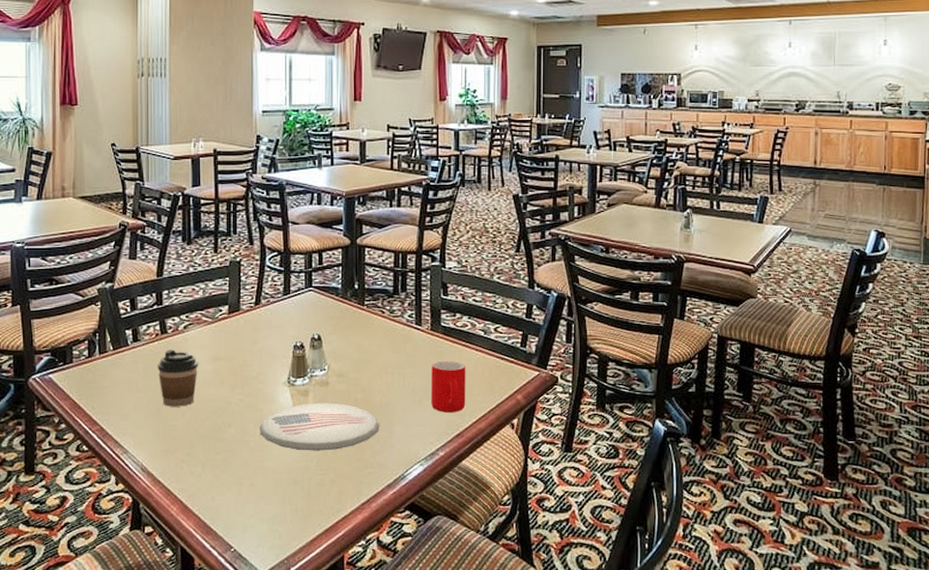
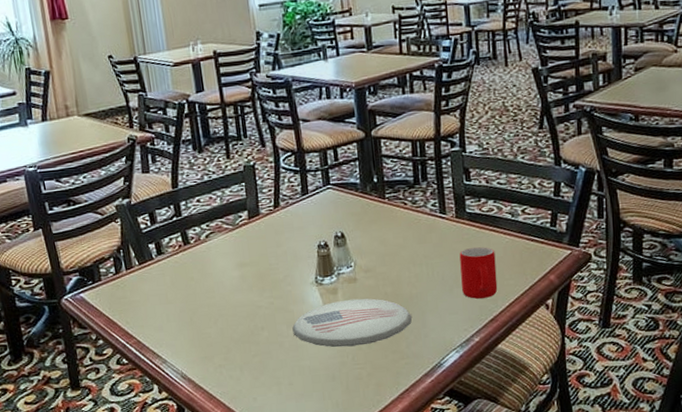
coffee cup: present [157,349,199,407] -> none [184,258,225,316]

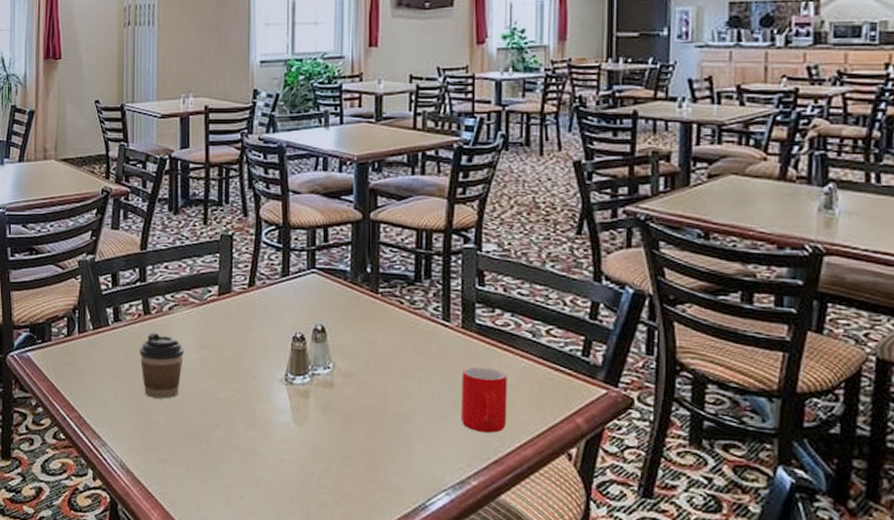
coffee cup: none [184,258,225,316] -> present [139,332,185,399]
plate: present [292,298,413,348] -> none [252,406,396,466]

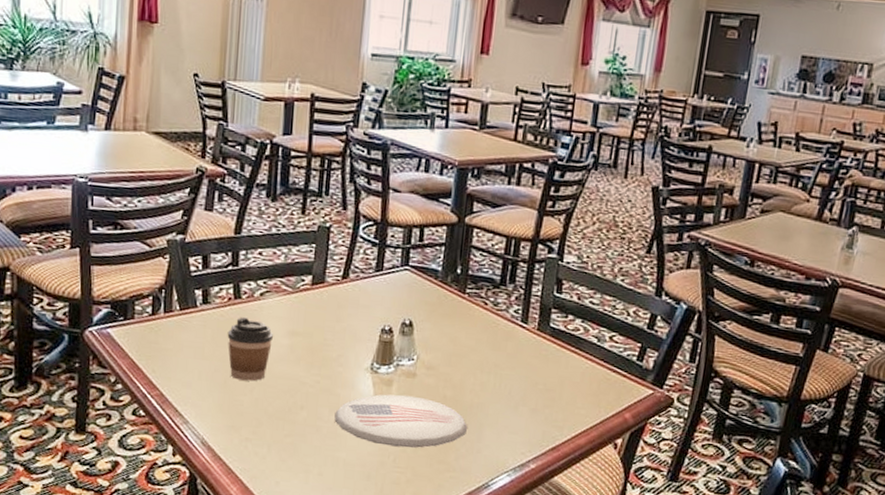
plate: none [252,406,396,466] -> present [334,394,468,448]
mug: present [462,367,507,433] -> none [528,365,572,424]

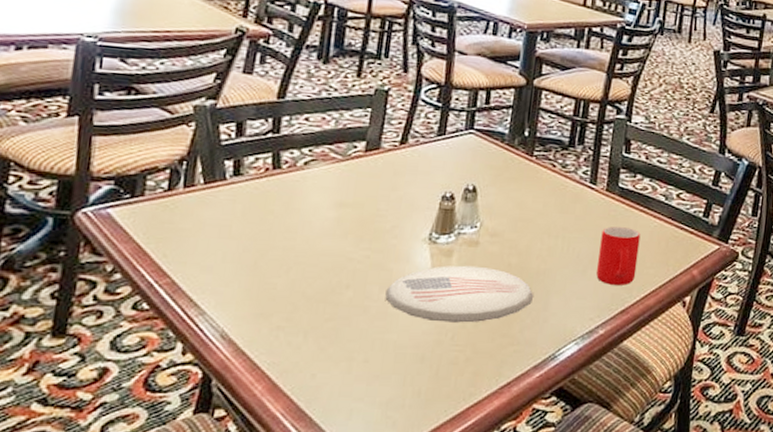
coffee cup: present [227,316,274,381] -> none [261,188,319,261]
mug: none [528,365,572,424] -> present [596,226,641,285]

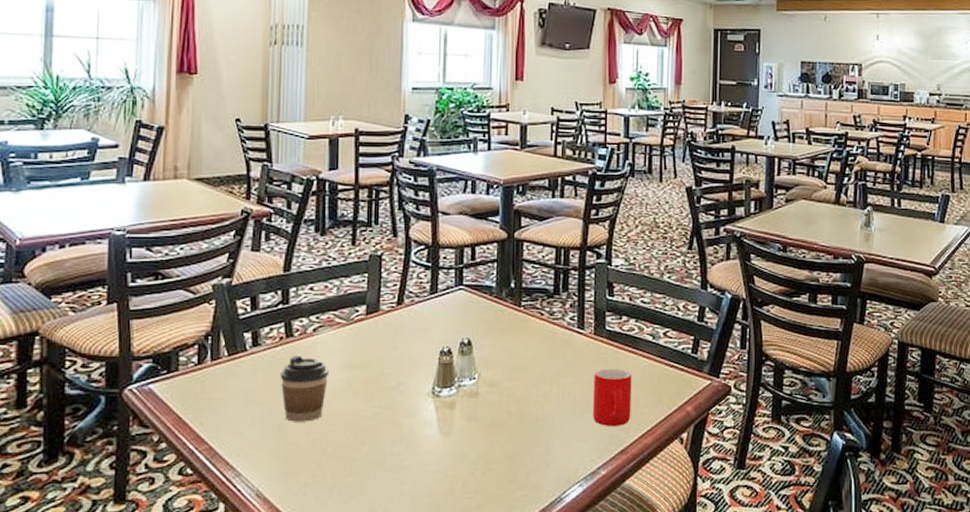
coffee cup: none [261,188,319,261] -> present [280,354,330,422]
plate: present [385,265,534,323] -> none [398,416,536,472]

